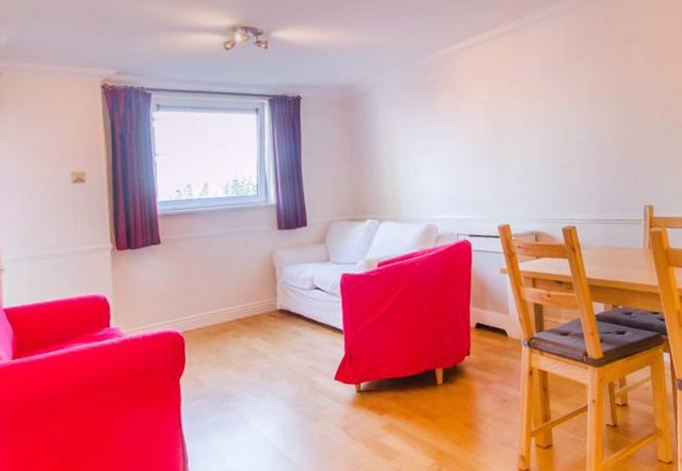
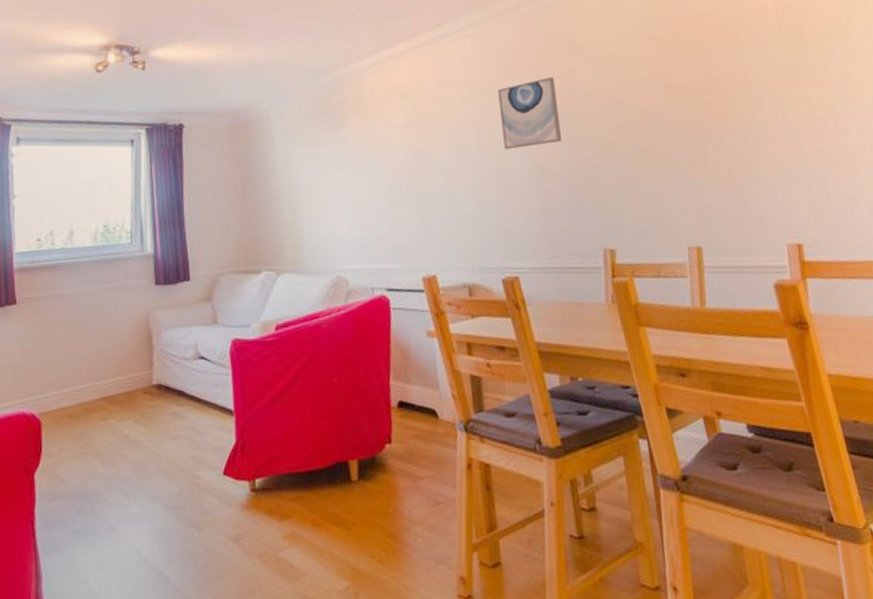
wall art: none [565,63,615,123] -> present [497,76,562,149]

